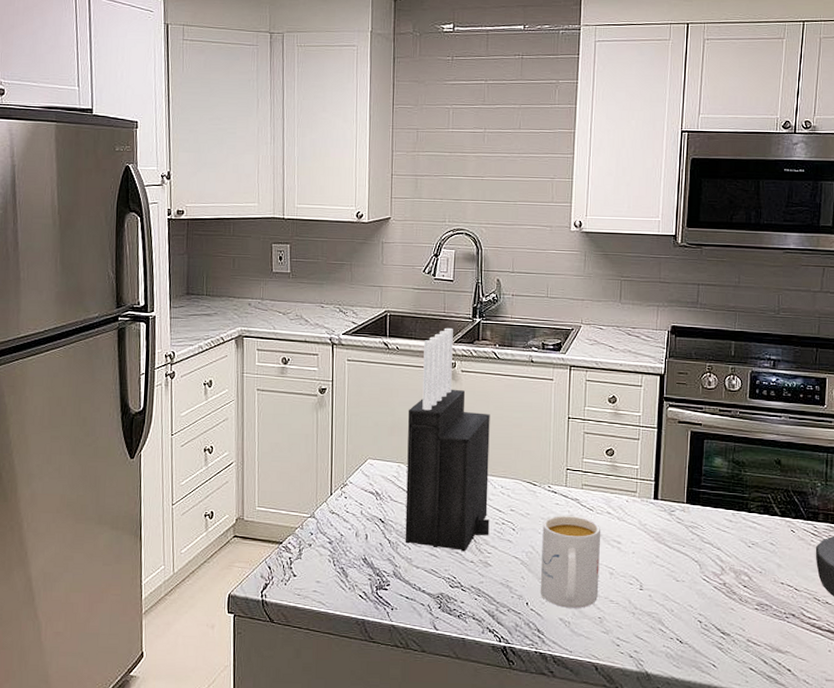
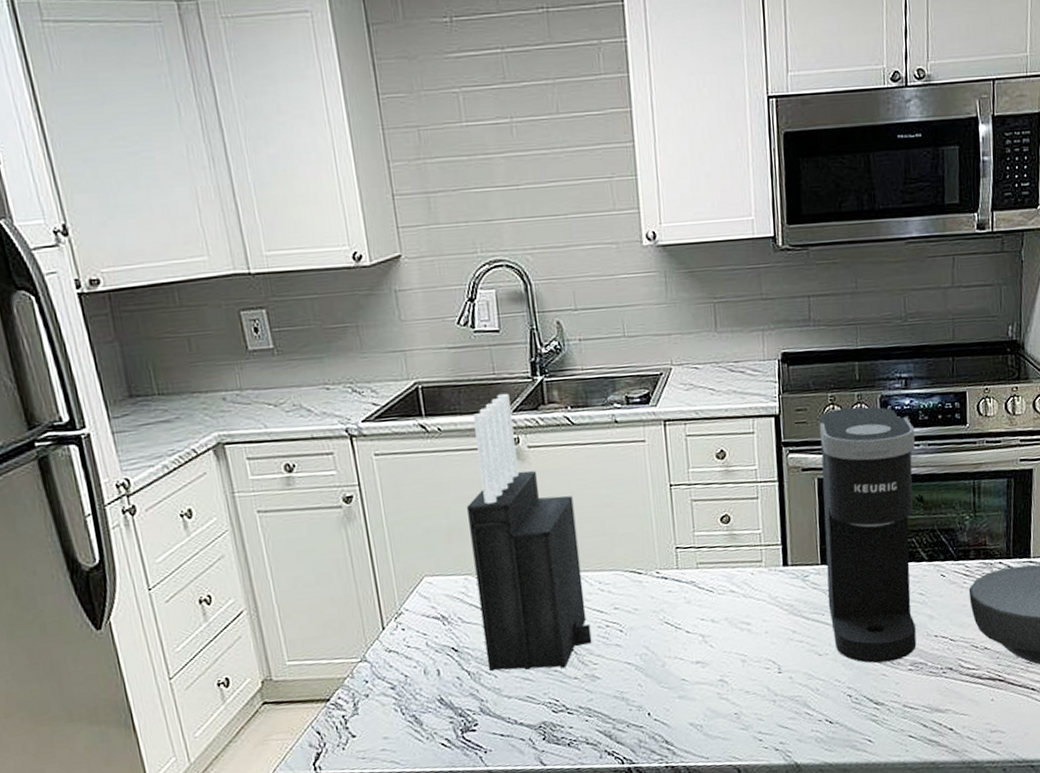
mug: present [540,516,601,608] -> none [655,601,731,711]
coffee maker: none [689,377,779,599] -> present [819,406,917,664]

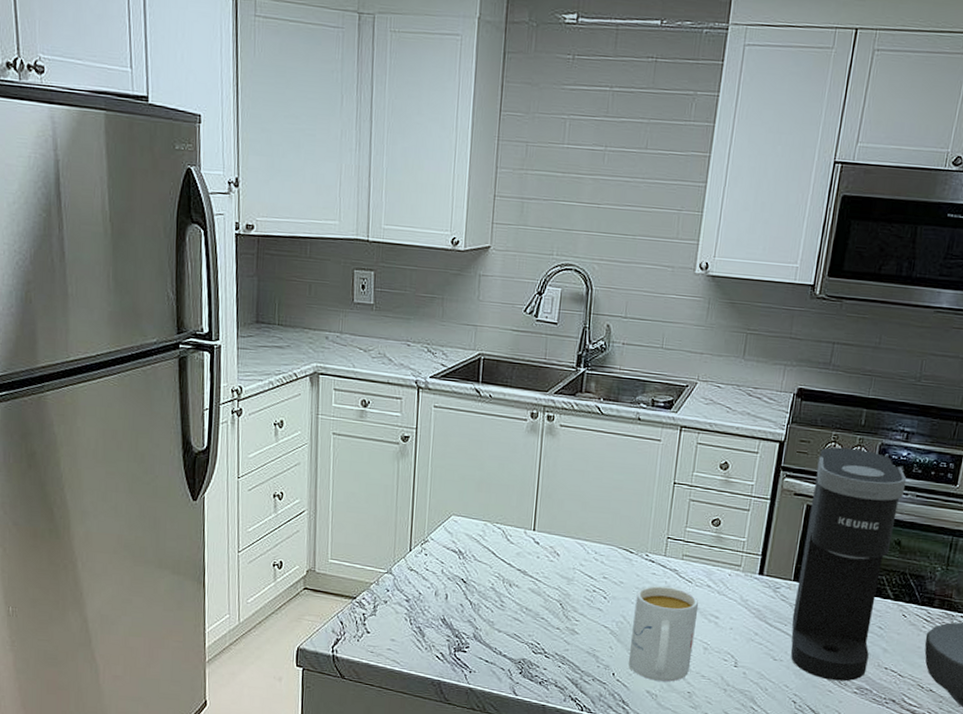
knife block: present [466,393,592,672] -> none [487,376,589,618]
mug: none [655,601,731,711] -> present [628,586,699,682]

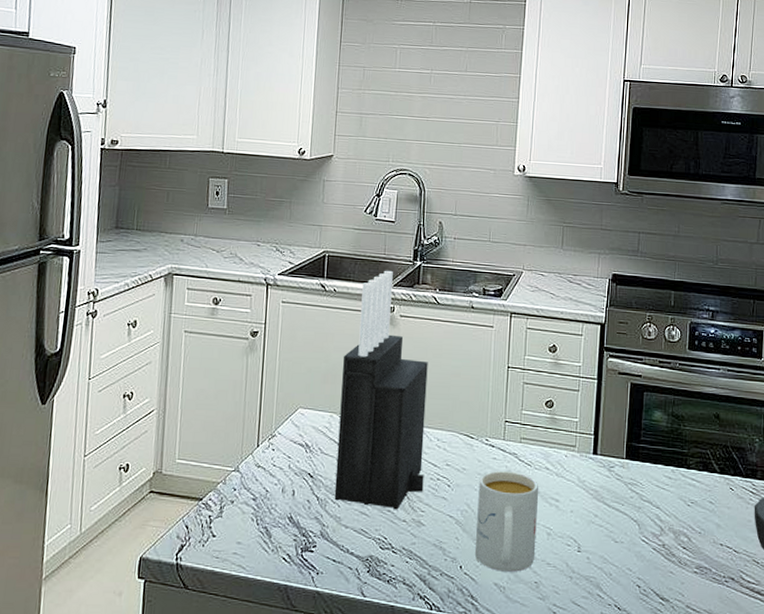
knife block: none [487,376,589,618] -> present [334,270,428,510]
coffee maker: present [790,447,907,682] -> none [628,327,717,561]

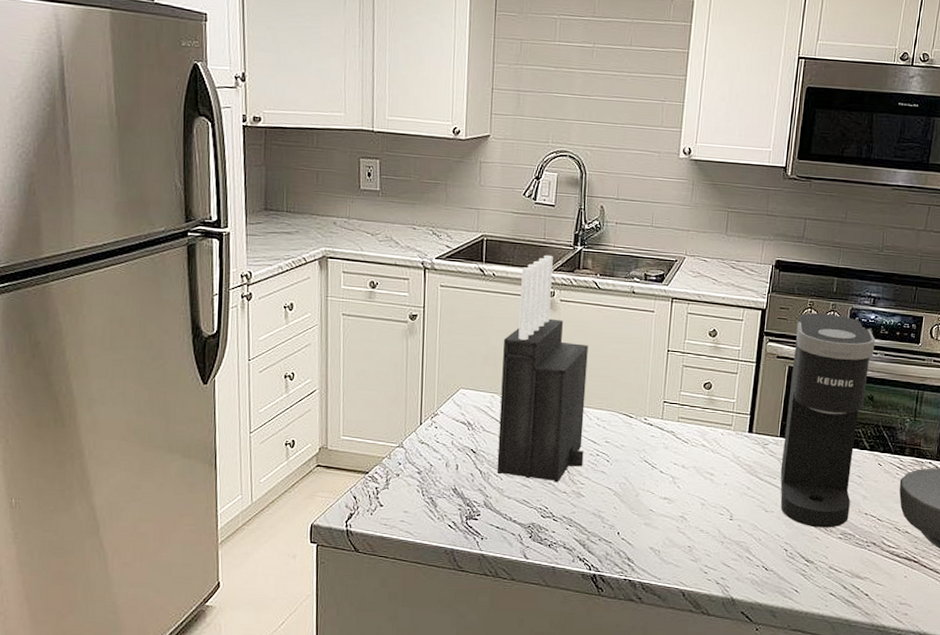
mug: present [474,471,539,572] -> none [631,448,695,538]
coffee maker: none [628,327,717,561] -> present [780,312,876,528]

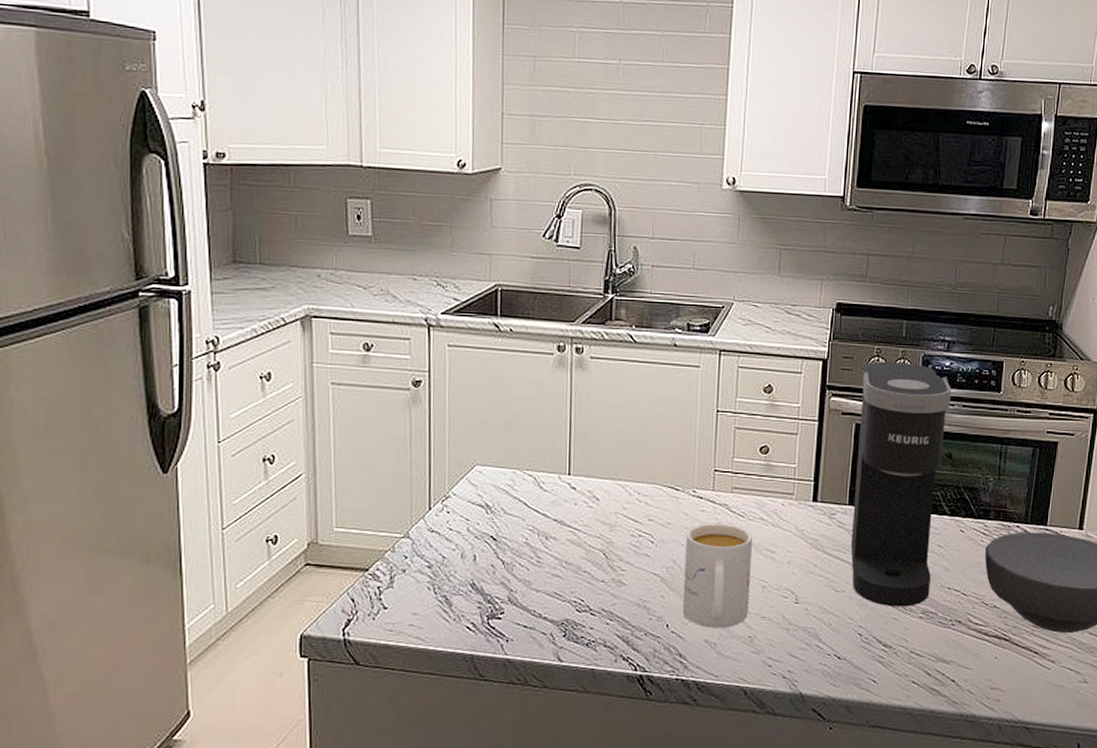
knife block: present [496,255,589,483] -> none [522,305,625,570]
mug: none [631,448,695,538] -> present [682,524,753,628]

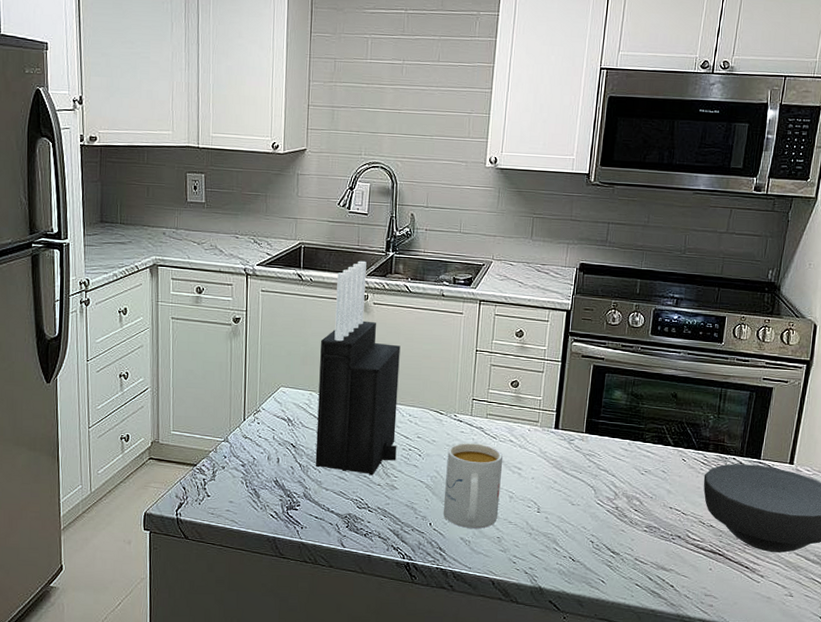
knife block: none [522,305,625,570] -> present [315,260,401,476]
coffee maker: present [850,361,952,607] -> none [586,313,679,521]

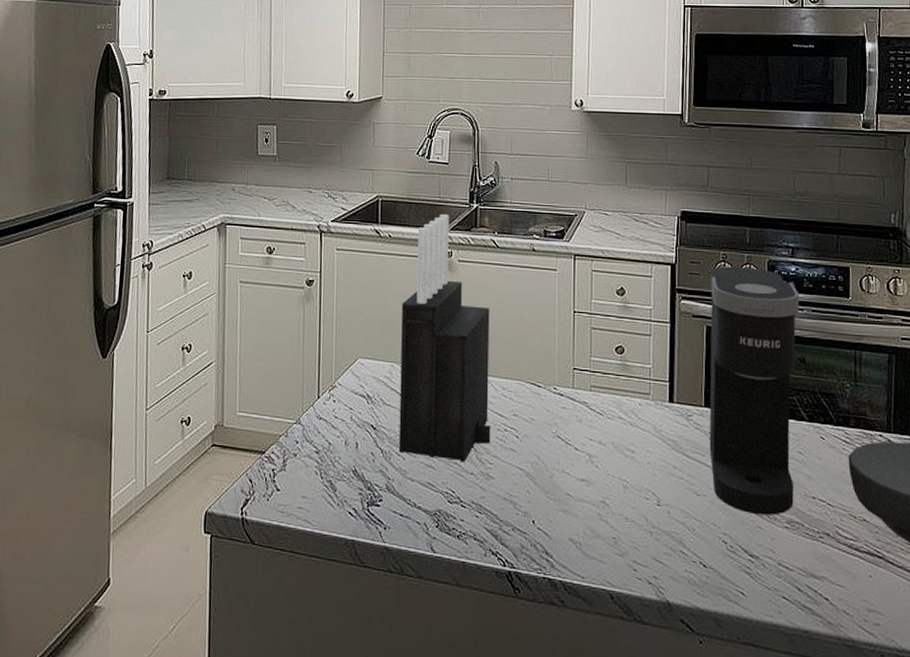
mug: present [443,443,504,529] -> none [547,421,613,527]
coffee maker: none [586,313,679,521] -> present [709,266,800,515]

